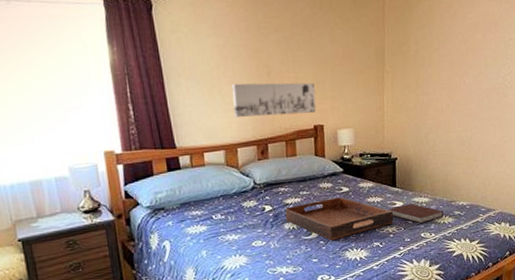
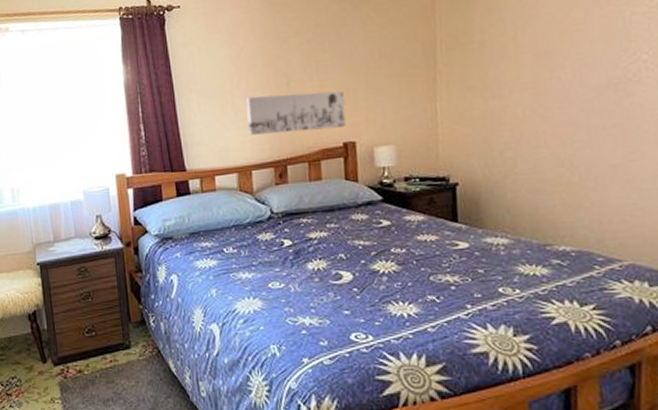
serving tray: present [285,197,394,241] -> none [308,233,456,289]
notebook: present [389,203,444,224] -> none [448,245,533,274]

